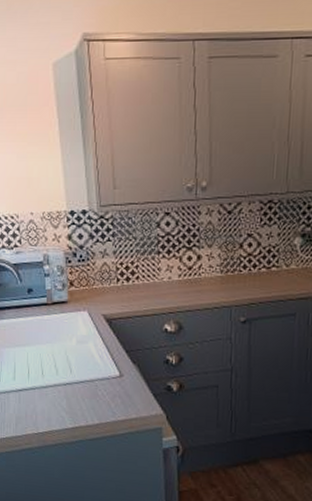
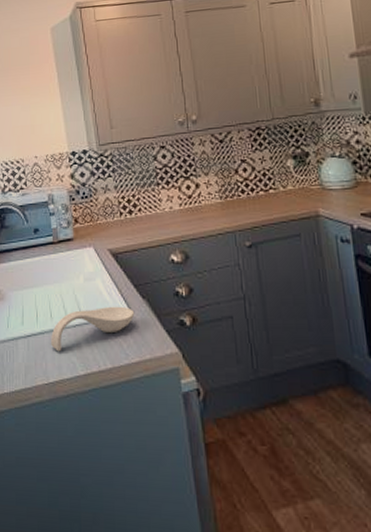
spoon rest: none [42,368,125,406] -> present [51,306,135,352]

